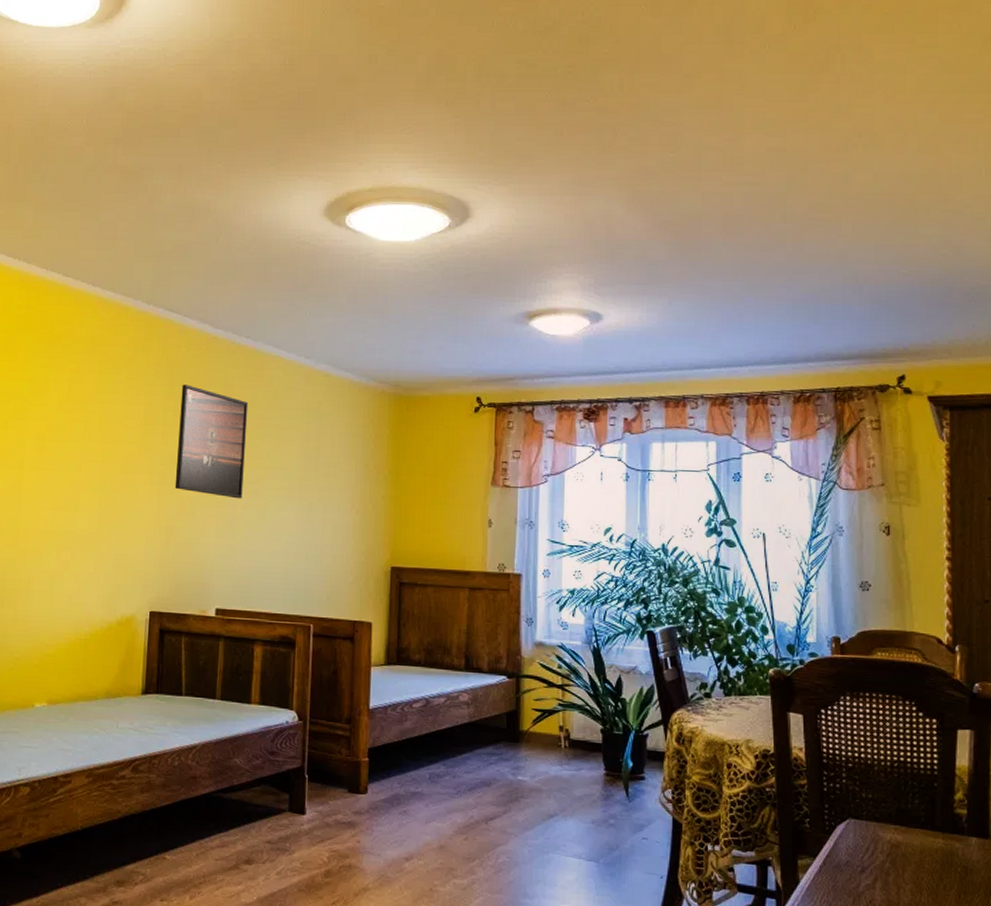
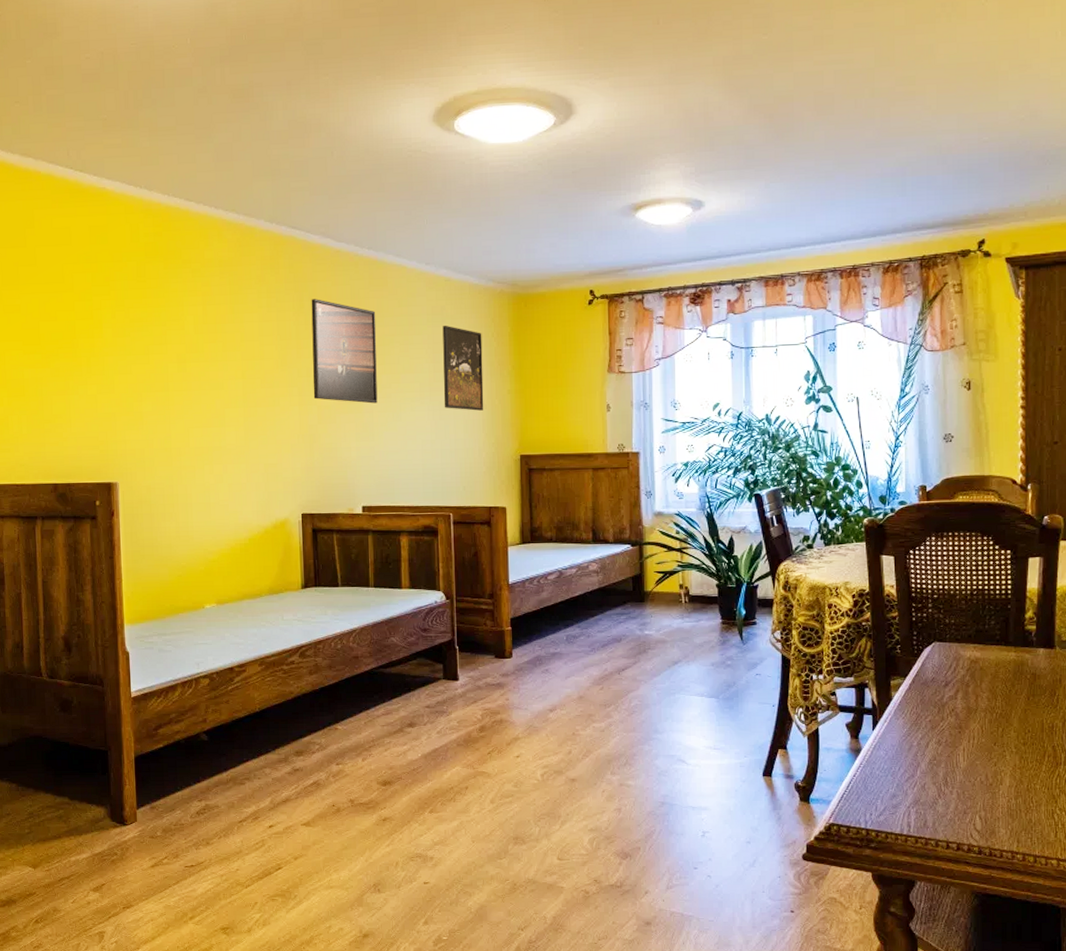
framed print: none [312,423,359,516] -> present [442,326,484,411]

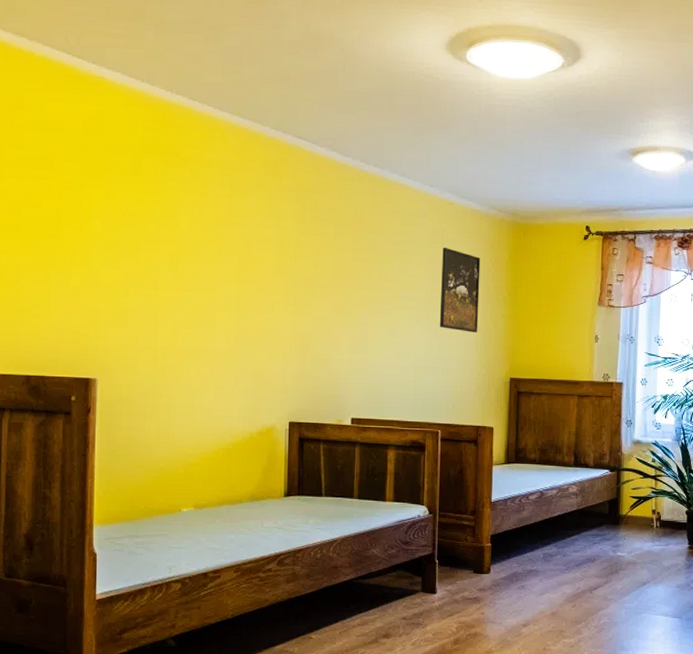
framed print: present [311,299,378,404] -> none [309,210,378,318]

